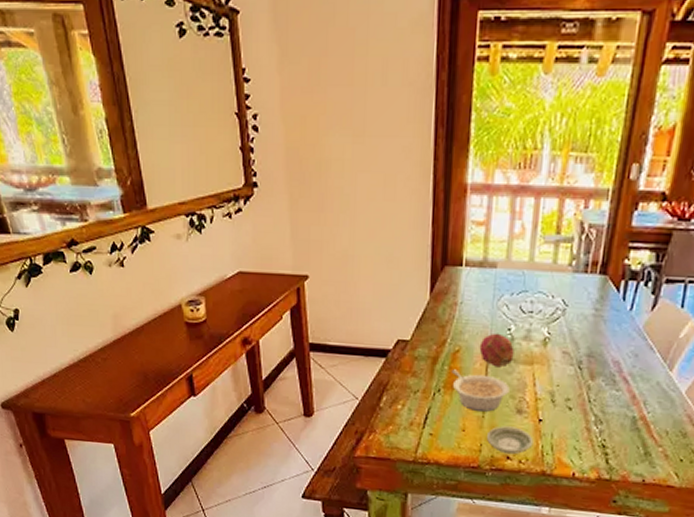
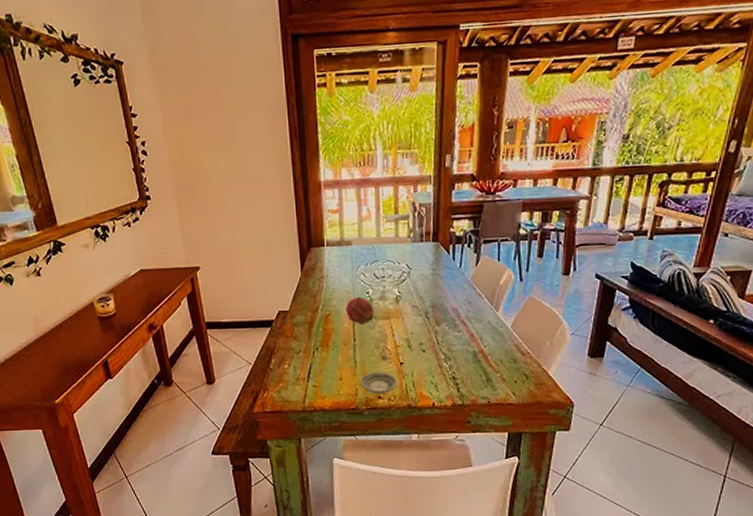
legume: present [451,369,510,412] -> none [325,330,374,362]

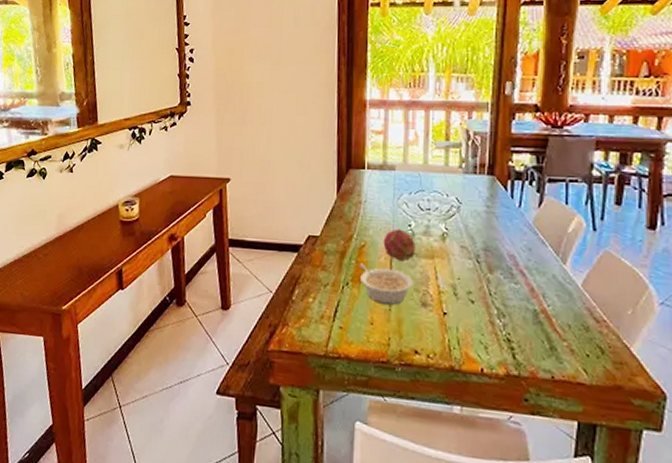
legume: none [325,330,374,362] -> present [358,263,413,305]
saucer: present [361,371,398,395] -> none [395,319,440,349]

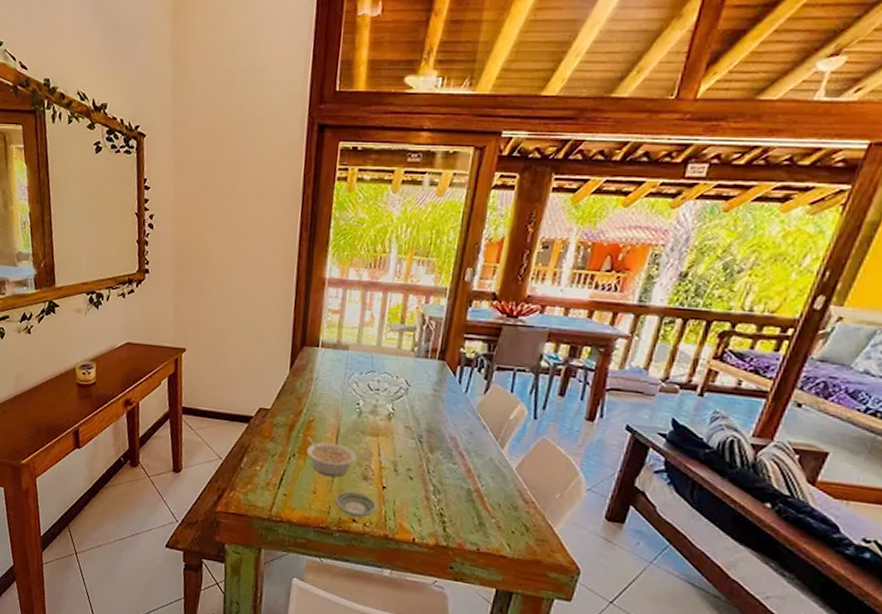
fruit: present [383,228,416,262] -> none [331,406,362,438]
saucer: none [395,319,440,349] -> present [335,490,378,518]

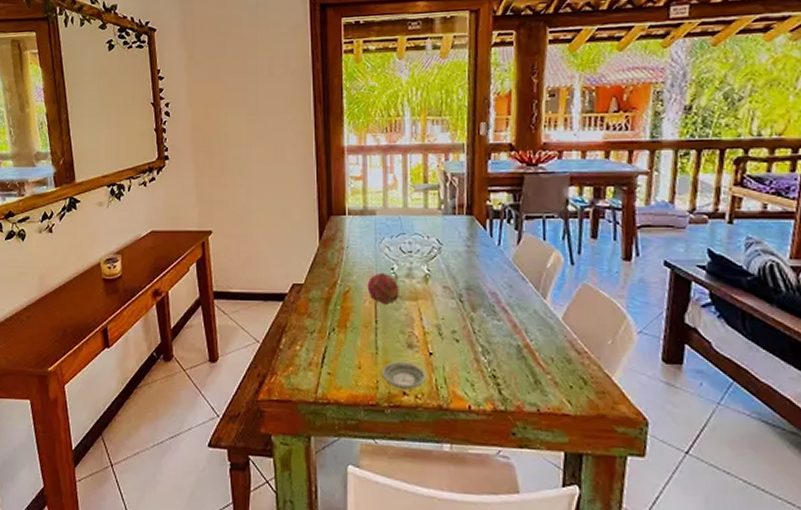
legume: present [305,436,357,477] -> none [343,308,399,348]
fruit: none [331,406,362,438] -> present [367,272,399,305]

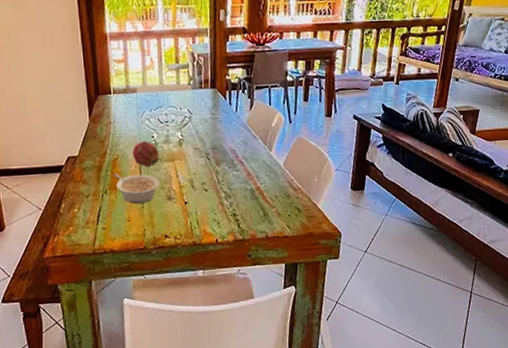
legume: none [343,308,399,348] -> present [113,173,160,204]
saucer: present [383,361,427,390] -> none [148,211,184,234]

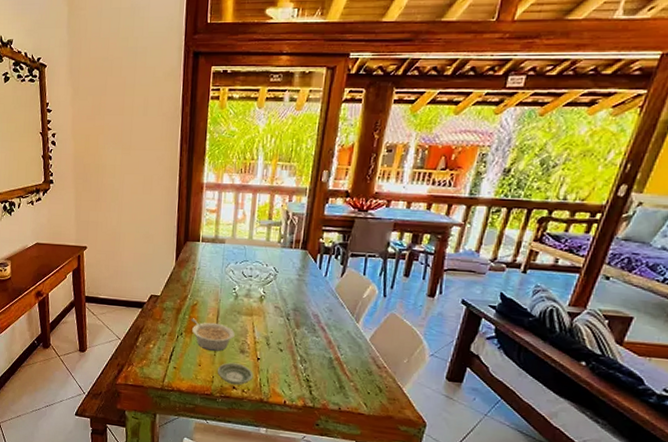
fruit: present [132,140,159,167] -> none [212,291,238,318]
saucer: none [148,211,184,234] -> present [218,362,253,385]

